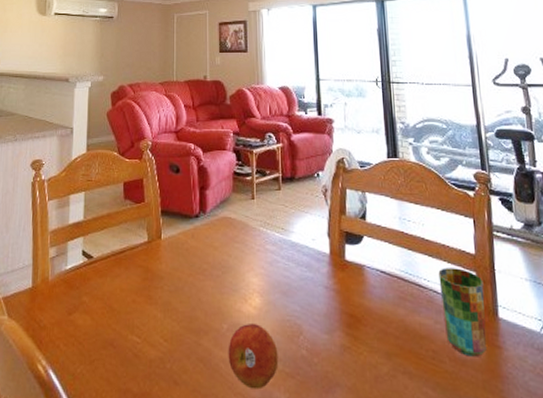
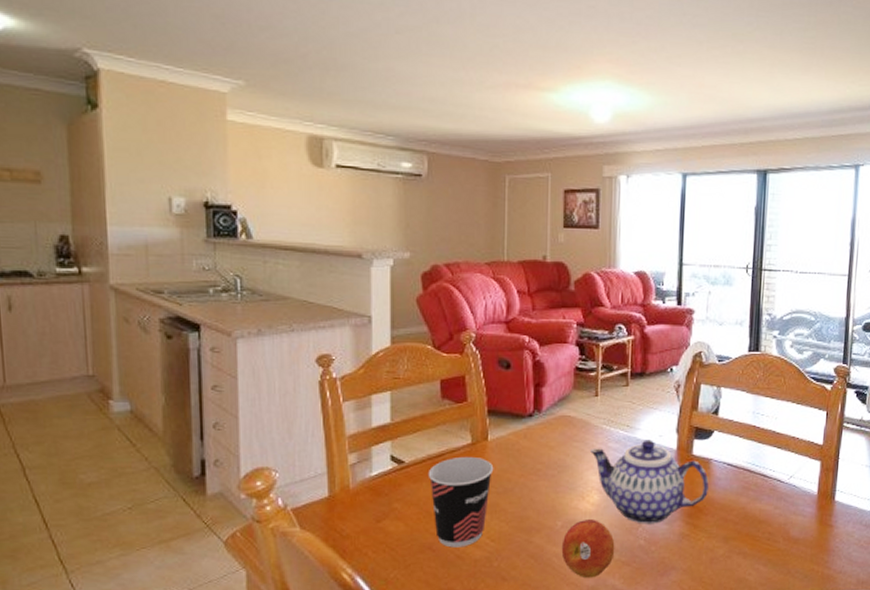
cup: none [111,253,167,346] -> present [428,456,494,548]
teapot: none [250,243,365,333] -> present [591,440,709,524]
cup: present [438,268,487,357] -> none [783,458,826,536]

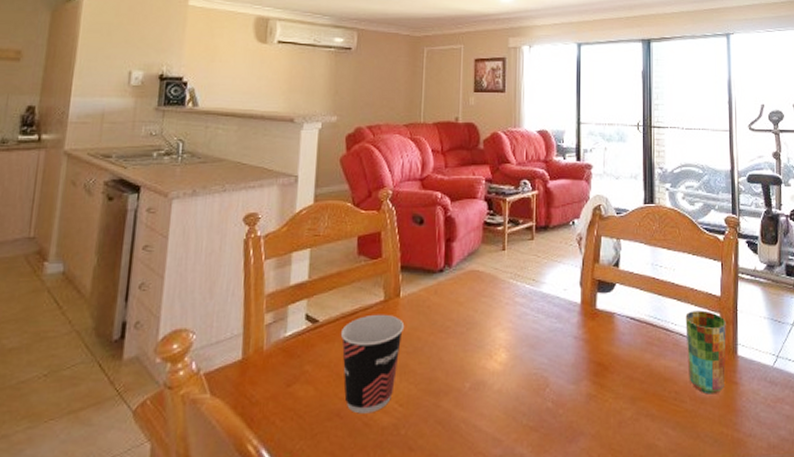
fruit: present [561,518,615,579] -> none [469,379,523,447]
teapot: present [591,440,709,524] -> none [498,294,613,385]
cup: none [783,458,826,536] -> present [685,310,726,394]

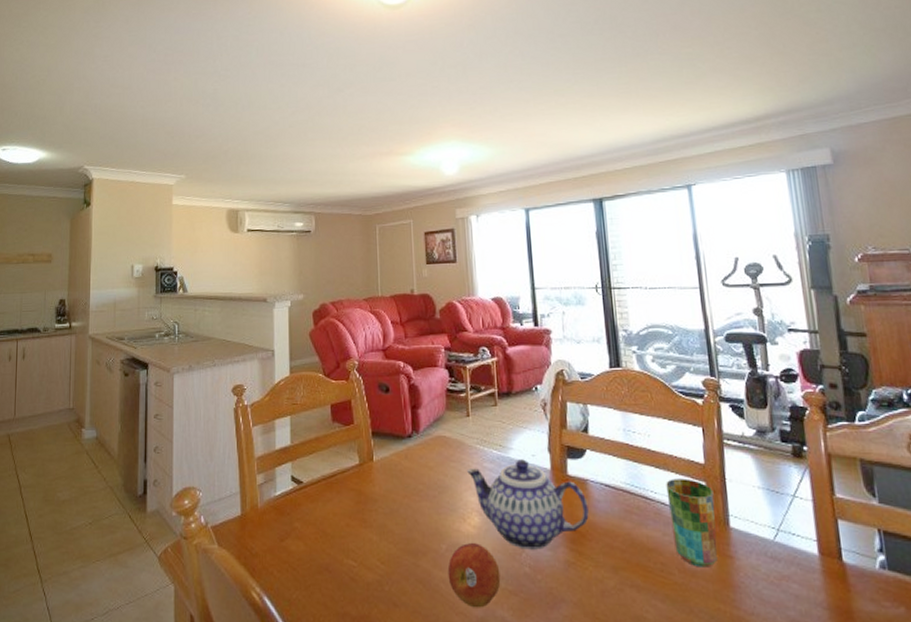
cup: present [340,314,405,414] -> none [323,477,380,569]
fruit: none [469,379,523,447] -> present [447,542,501,608]
teapot: none [498,294,613,385] -> present [467,459,589,550]

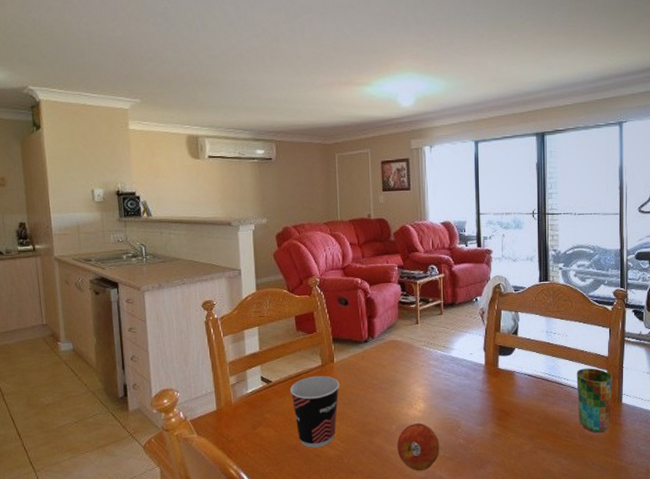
cup: none [323,477,380,569] -> present [289,375,340,448]
teapot: present [467,459,589,550] -> none [415,357,513,426]

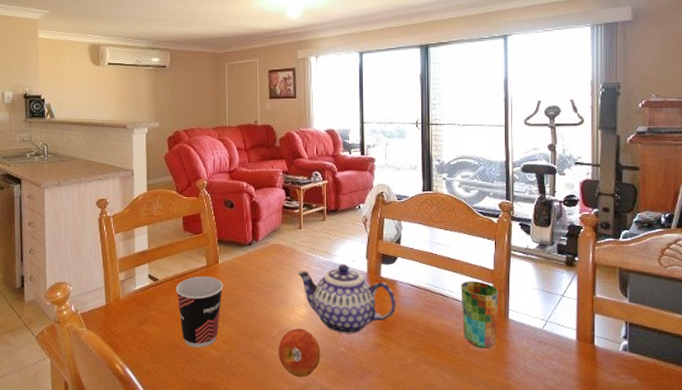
teapot: none [415,357,513,426] -> present [298,264,396,334]

